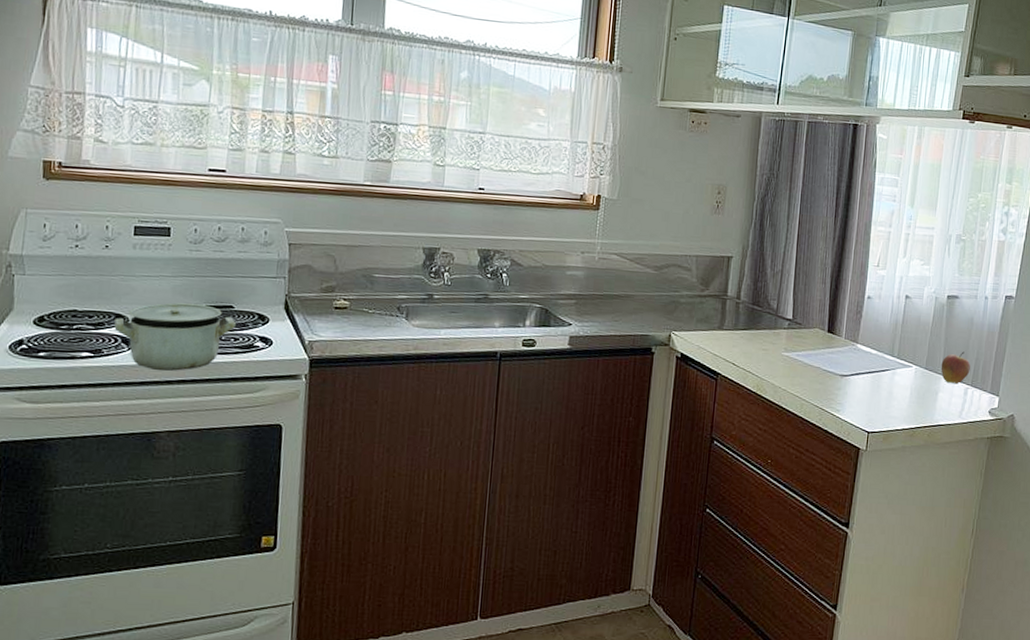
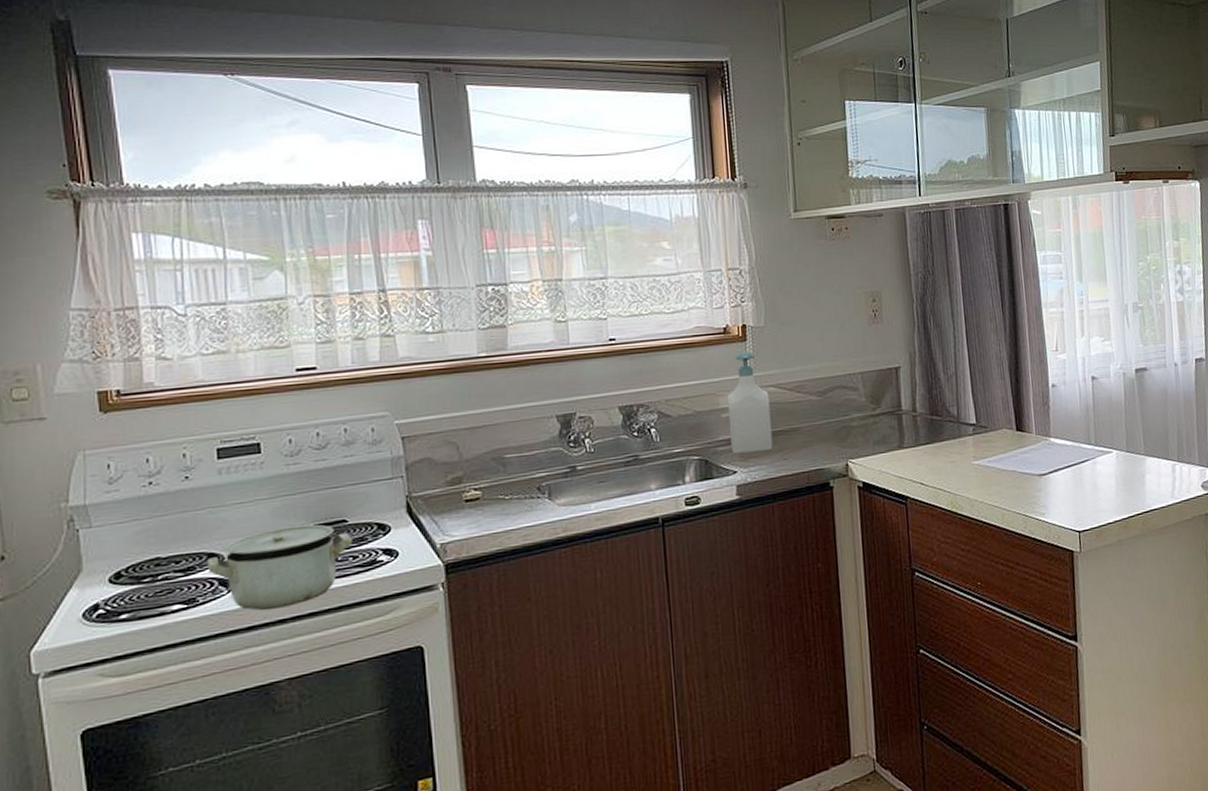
soap bottle: none [569,219,611,310] -> present [727,351,773,454]
fruit: present [941,351,971,385] -> none [1142,426,1174,463]

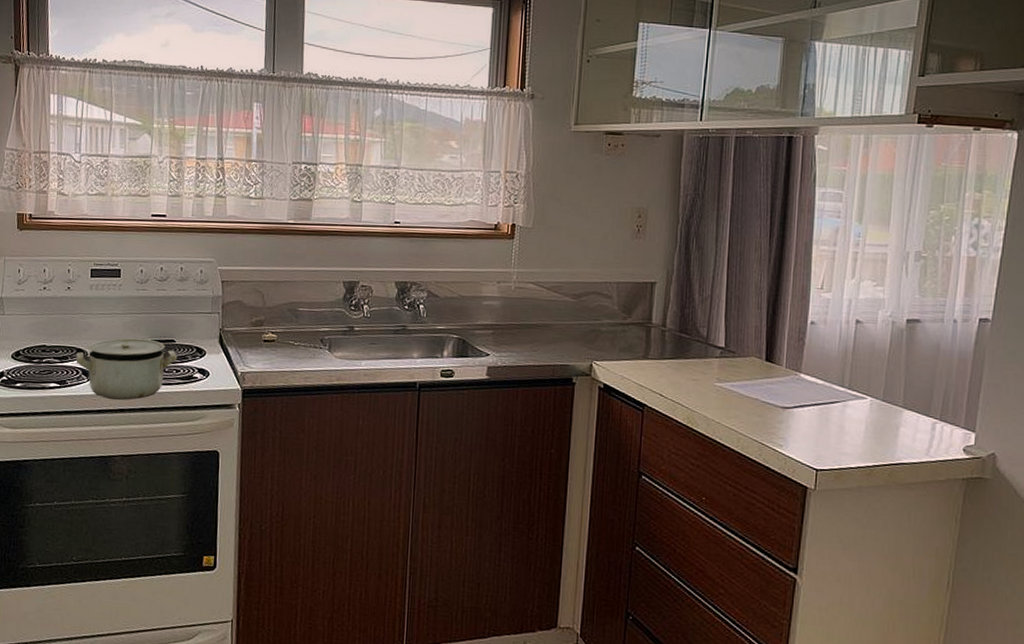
soap bottle: present [727,351,773,454] -> none [487,248,528,340]

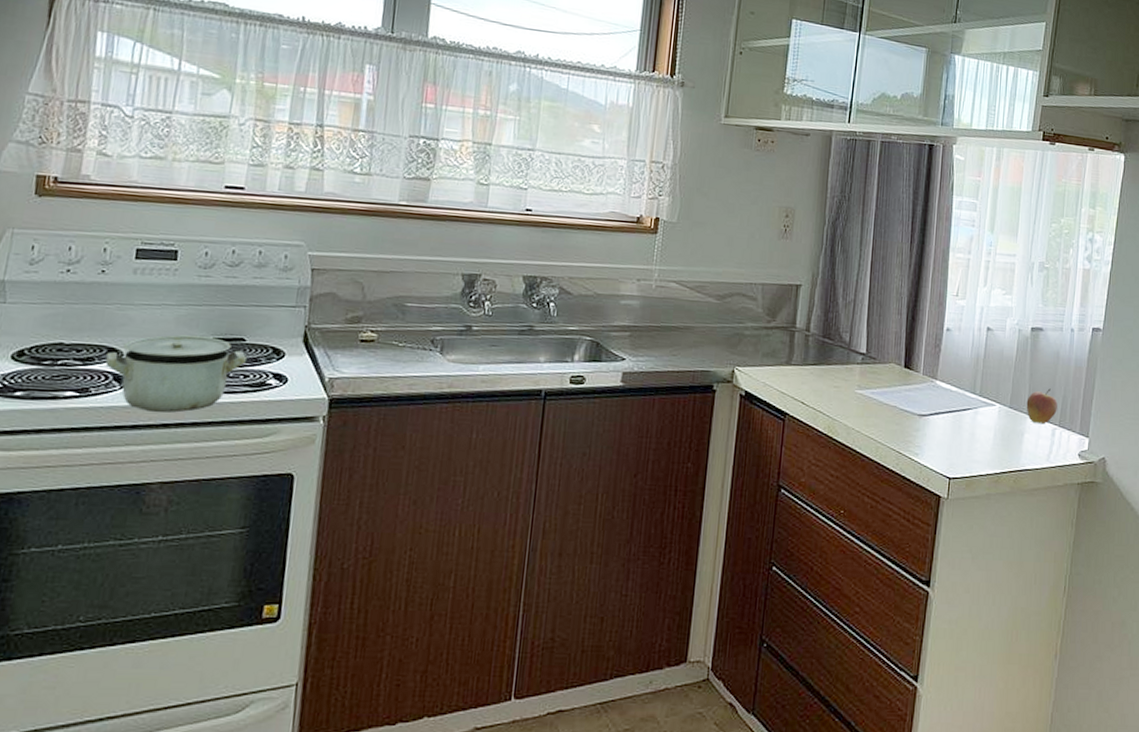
fruit: none [901,381,938,419] -> present [1026,388,1058,425]

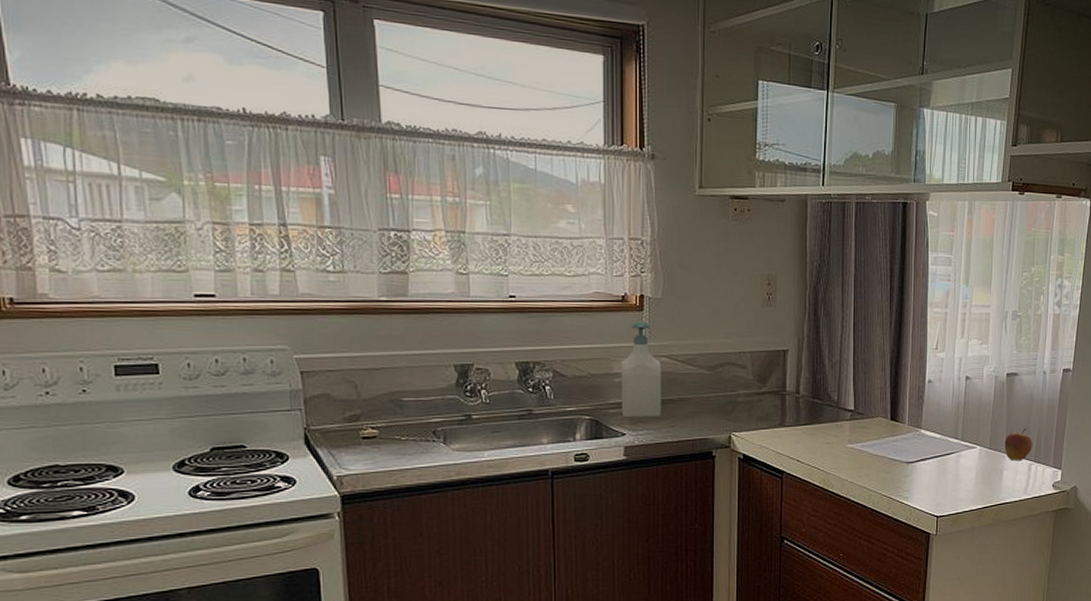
saucepan: present [105,335,248,414] -> none [106,447,252,524]
soap bottle: none [623,243,670,344] -> present [621,321,662,417]

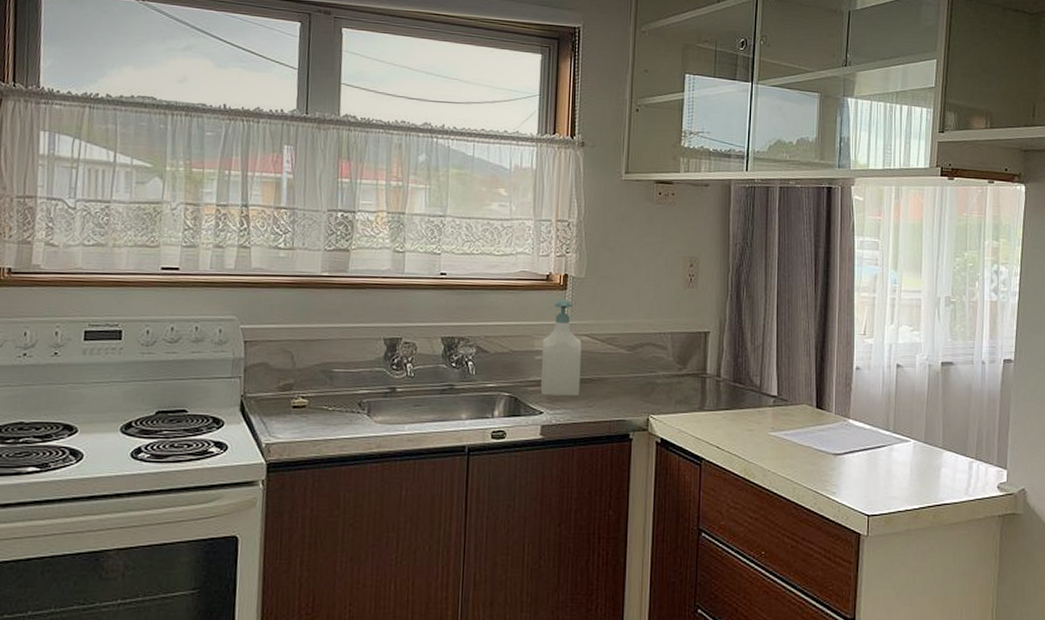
fruit: present [1004,428,1033,461] -> none [941,422,973,458]

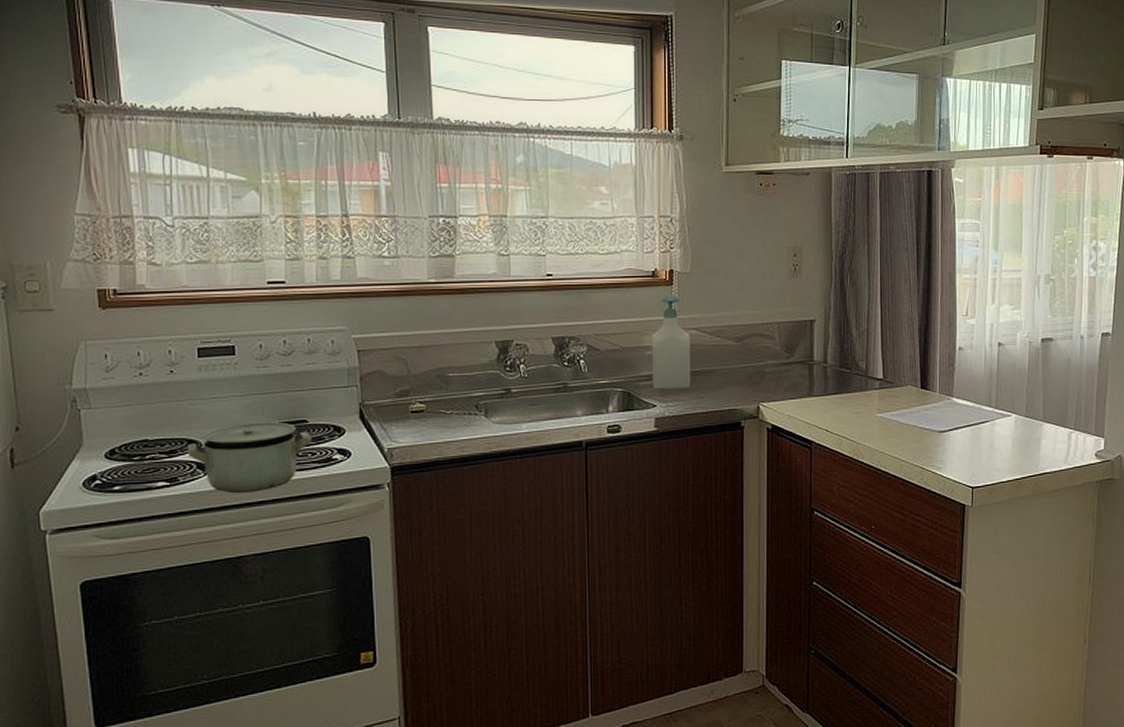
saucepan: none [62,409,190,484] -> present [187,422,313,494]

